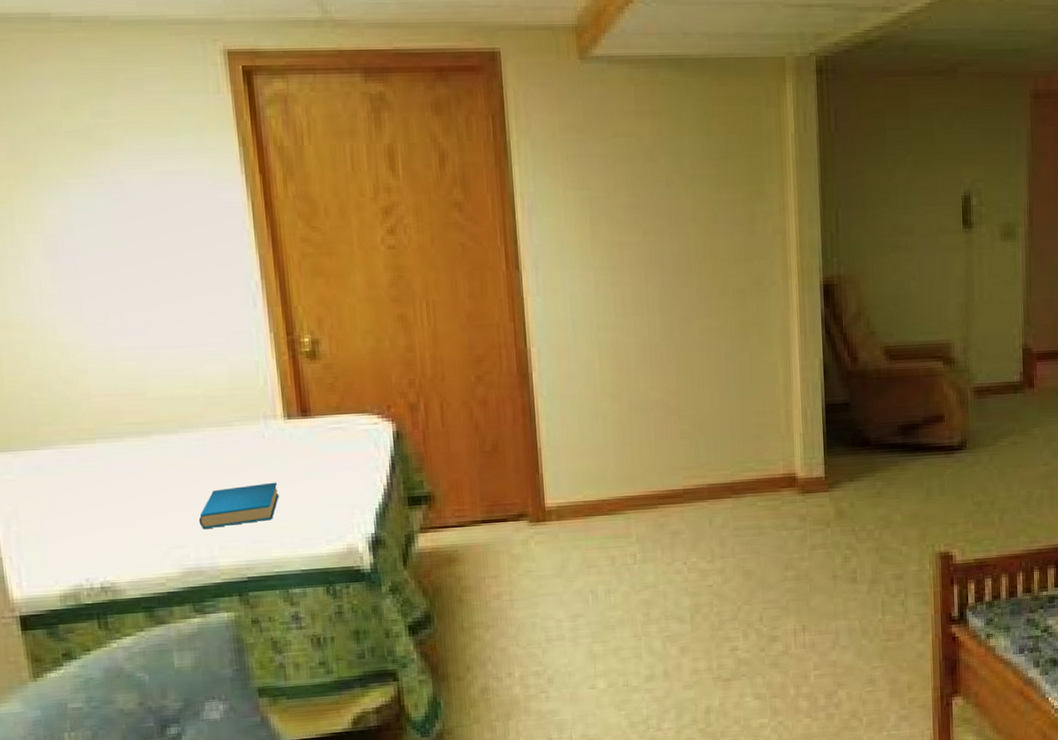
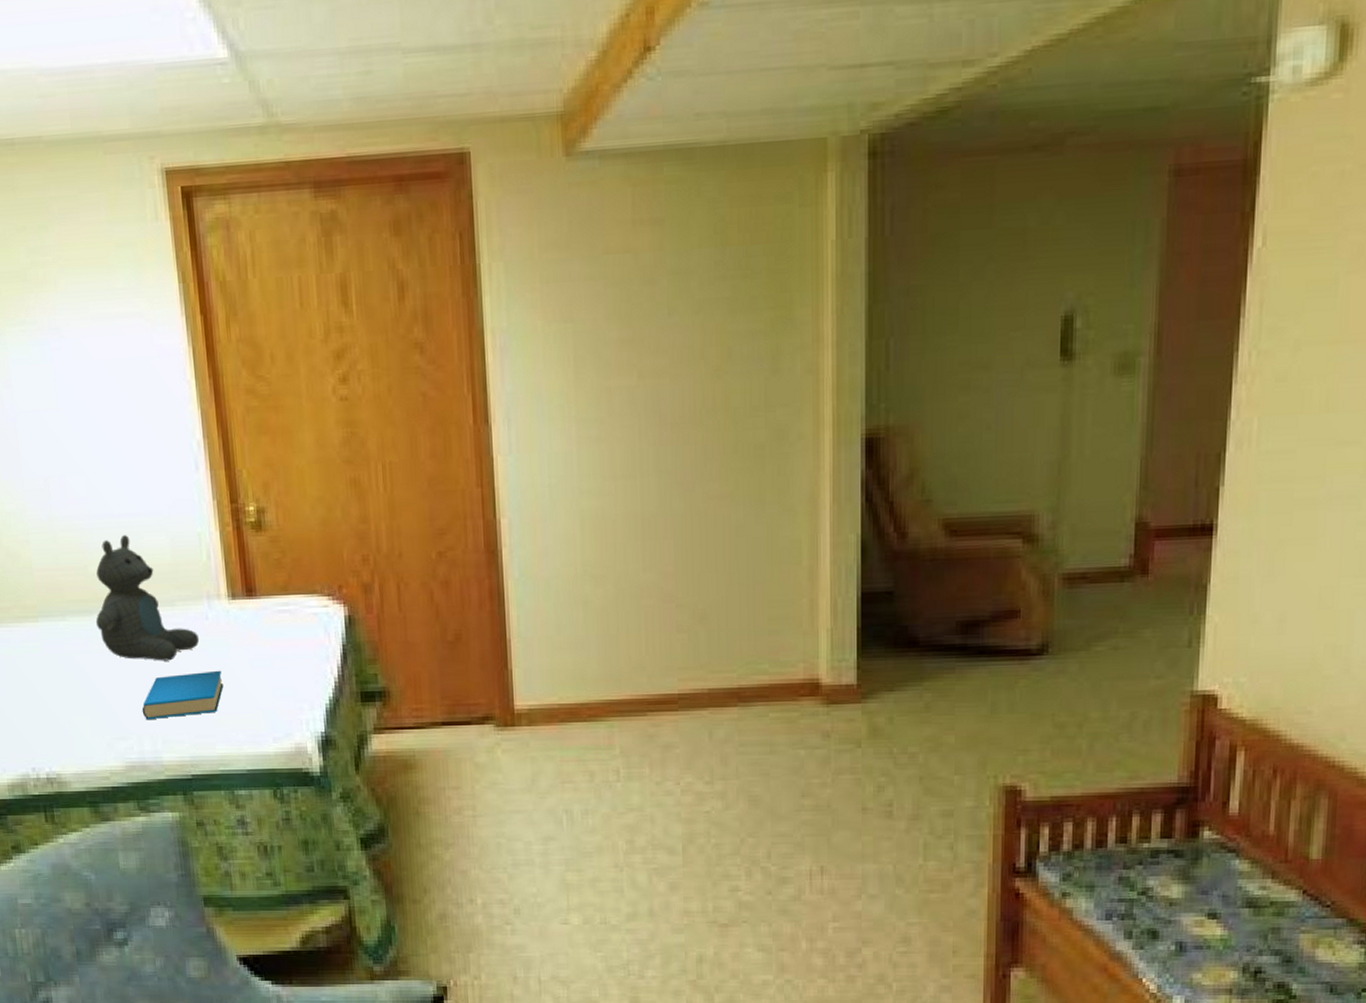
teddy bear: none [153,364,256,476] -> present [95,535,200,661]

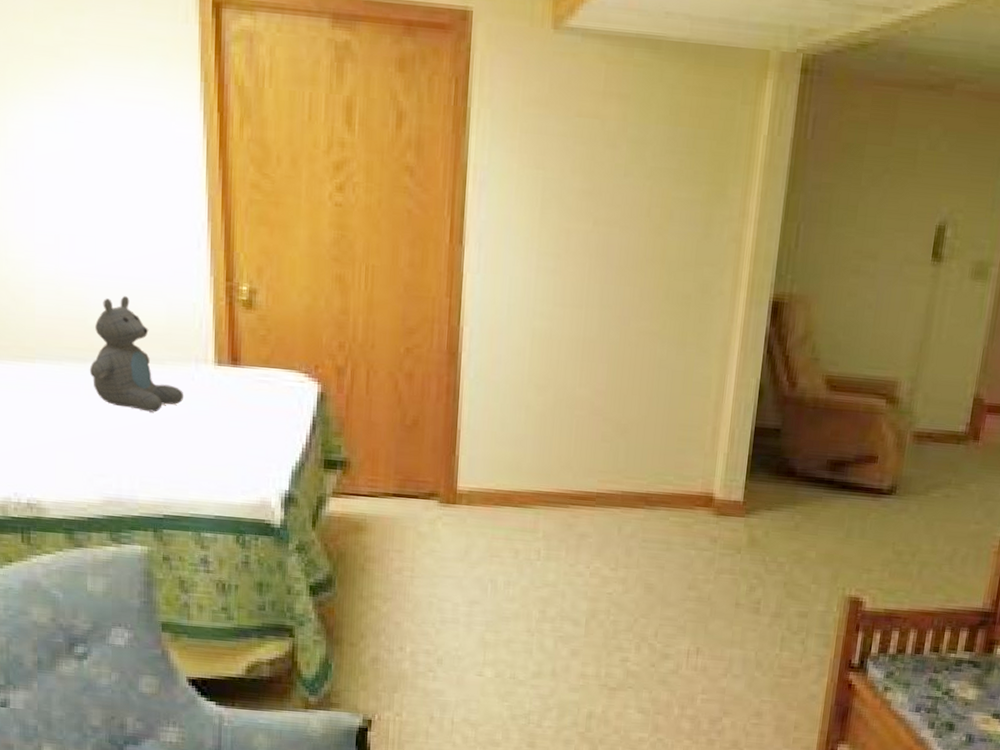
book: present [142,670,224,720] -> none [124,425,202,463]

